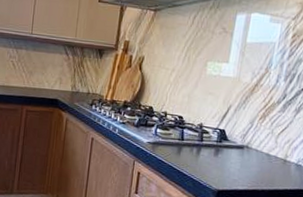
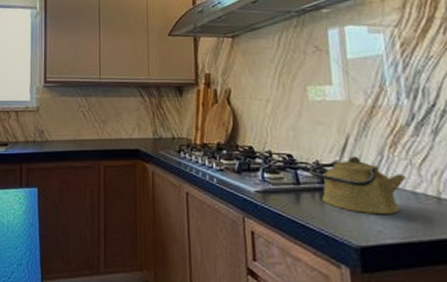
kettle: none [193,122,266,169] -> present [310,156,407,215]

